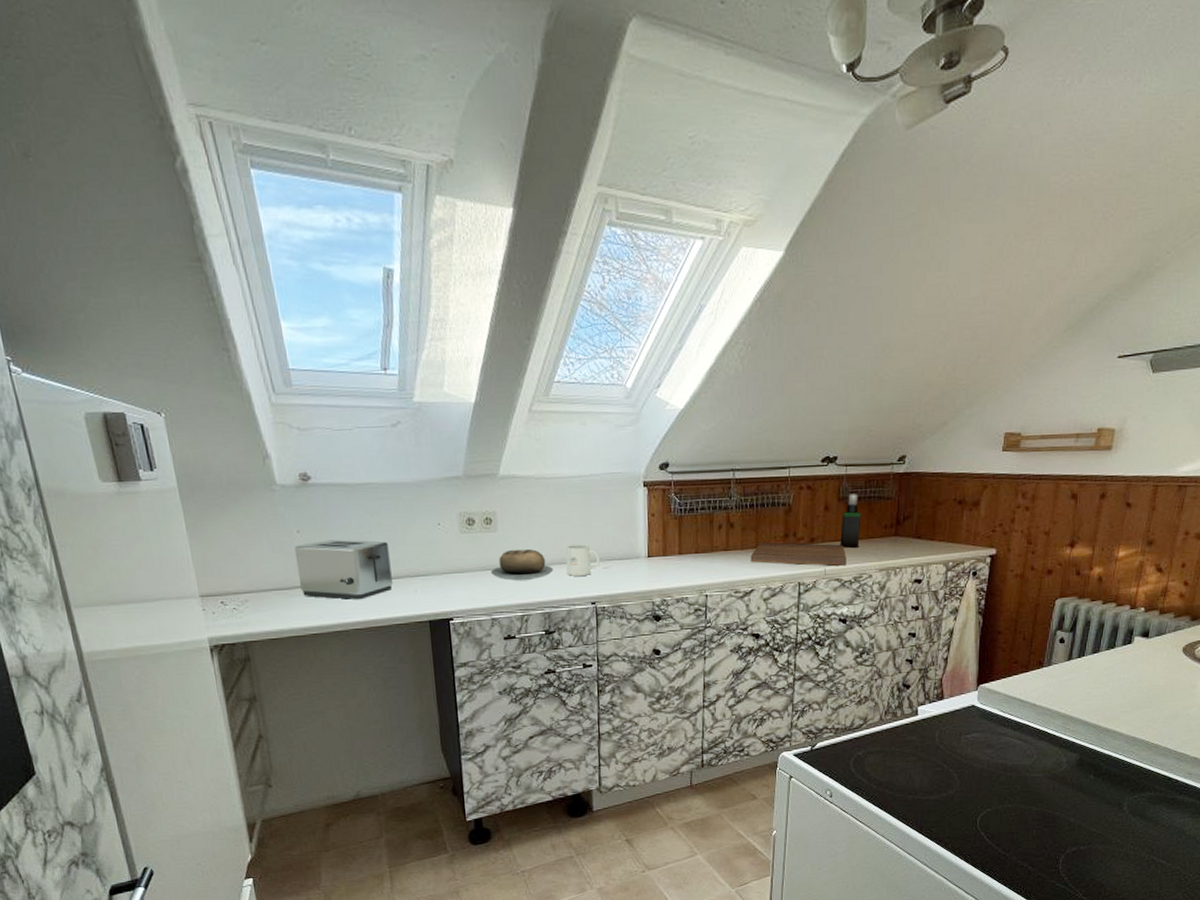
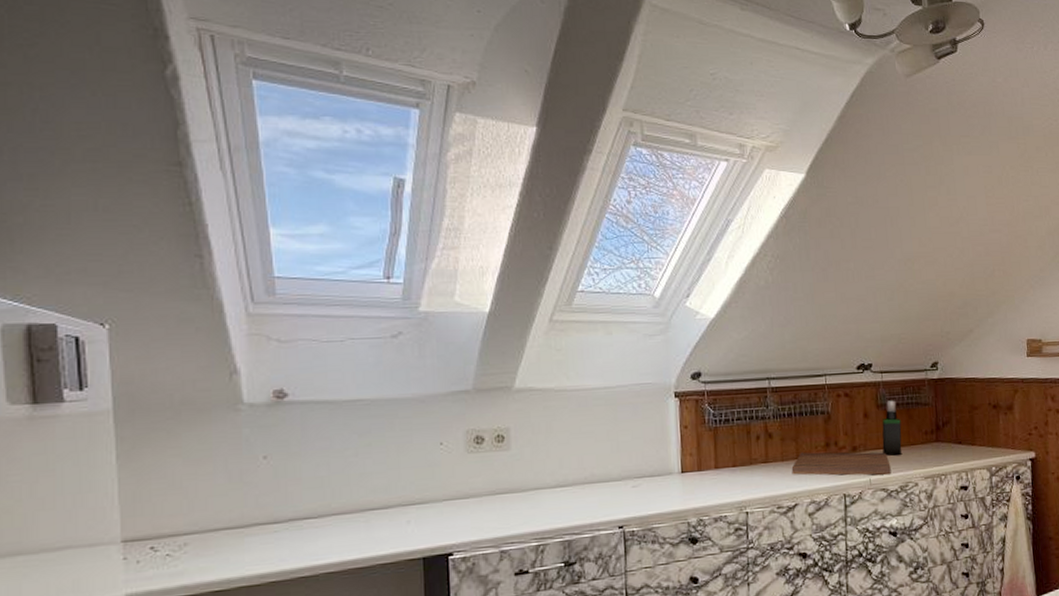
toaster: present [294,539,393,600] -> none [258,464,380,537]
bread: present [490,549,553,582] -> none [501,469,574,506]
mug: present [565,544,600,577] -> none [588,461,628,498]

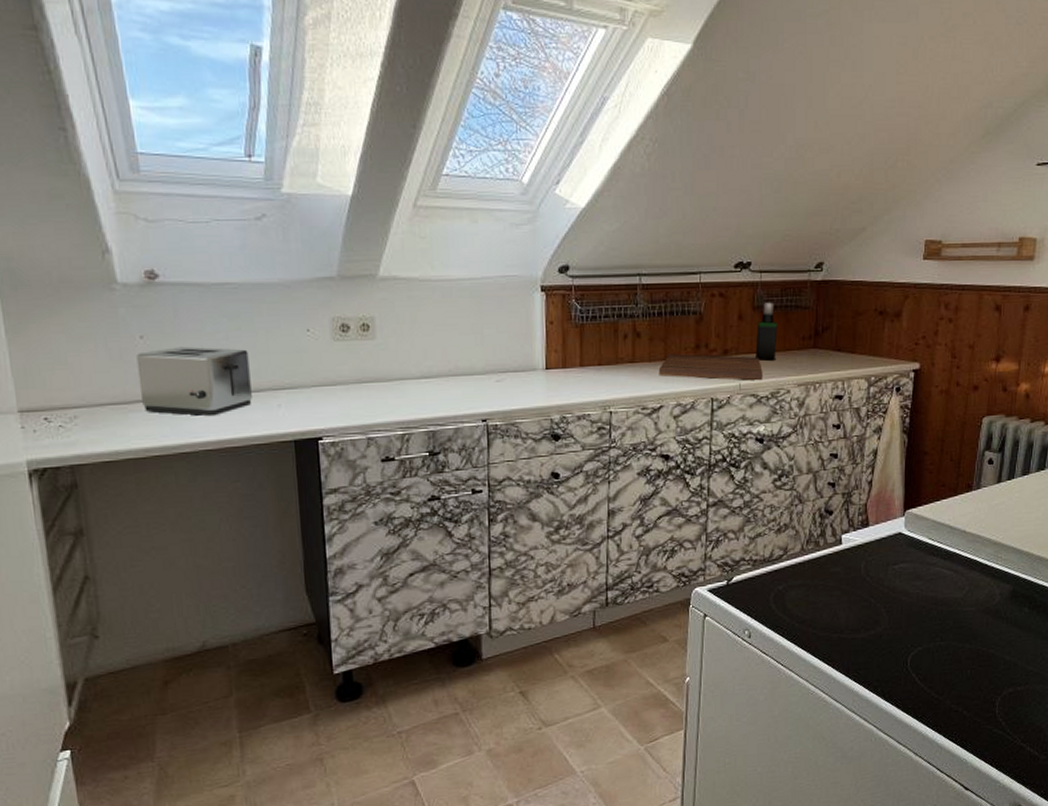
toaster: none [258,464,380,537] -> present [136,346,252,417]

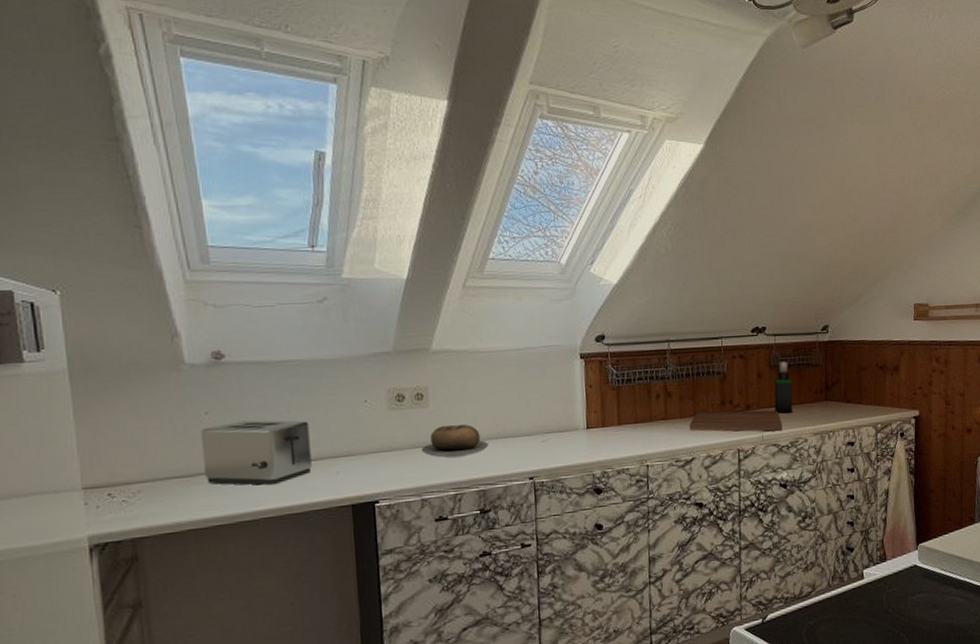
bread: none [367,359,439,396] -> present [421,424,488,459]

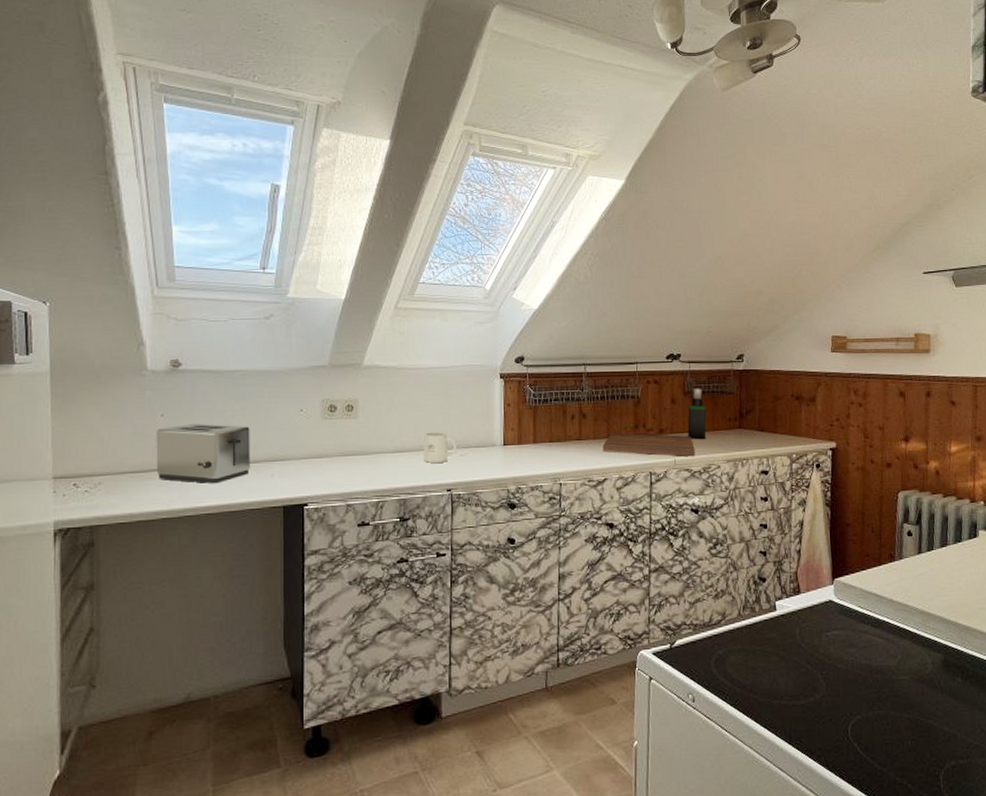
bread: present [421,424,488,459] -> none [349,435,410,467]
mug: none [501,417,537,452] -> present [423,432,457,464]

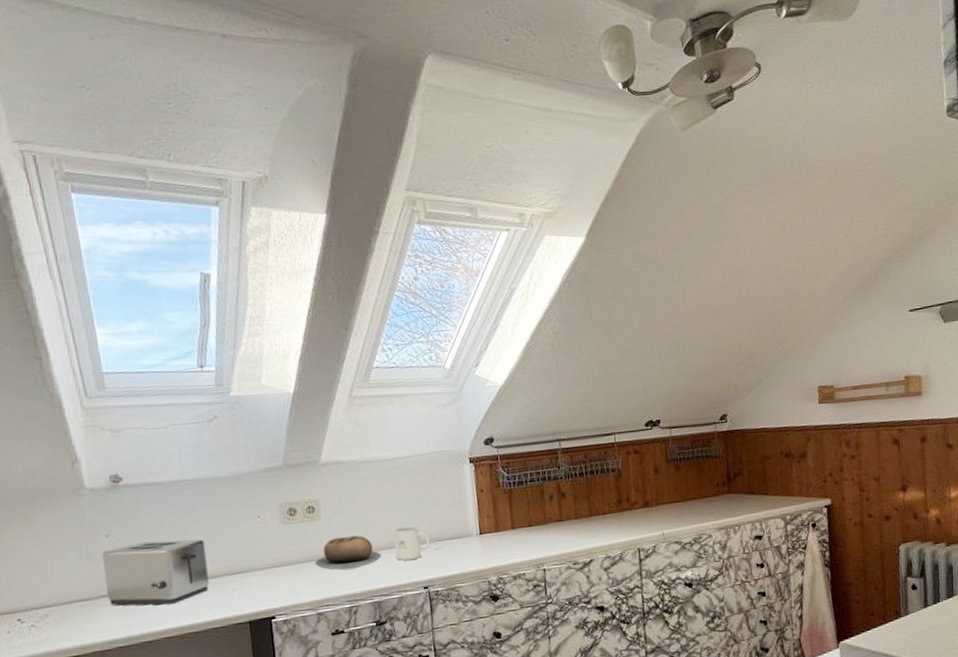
bread: none [349,435,410,467] -> present [314,535,381,571]
cutting board: present [602,432,695,457] -> none [585,506,685,532]
spray bottle: present [687,388,707,439] -> none [672,454,694,509]

